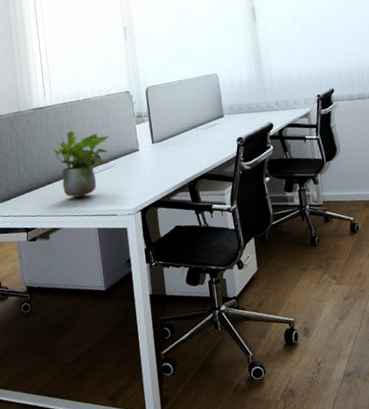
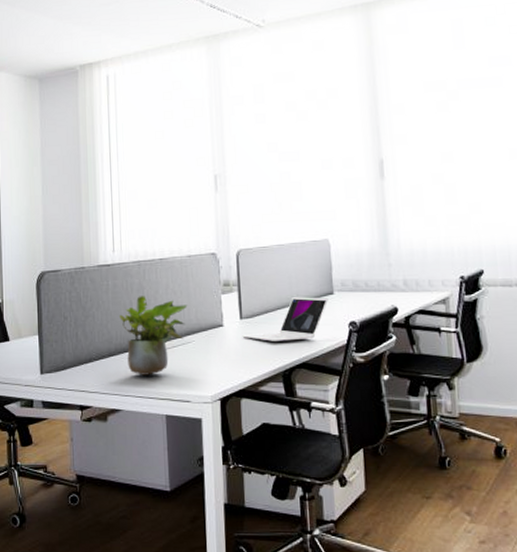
laptop: none [155,120,220,160] -> present [242,296,329,341]

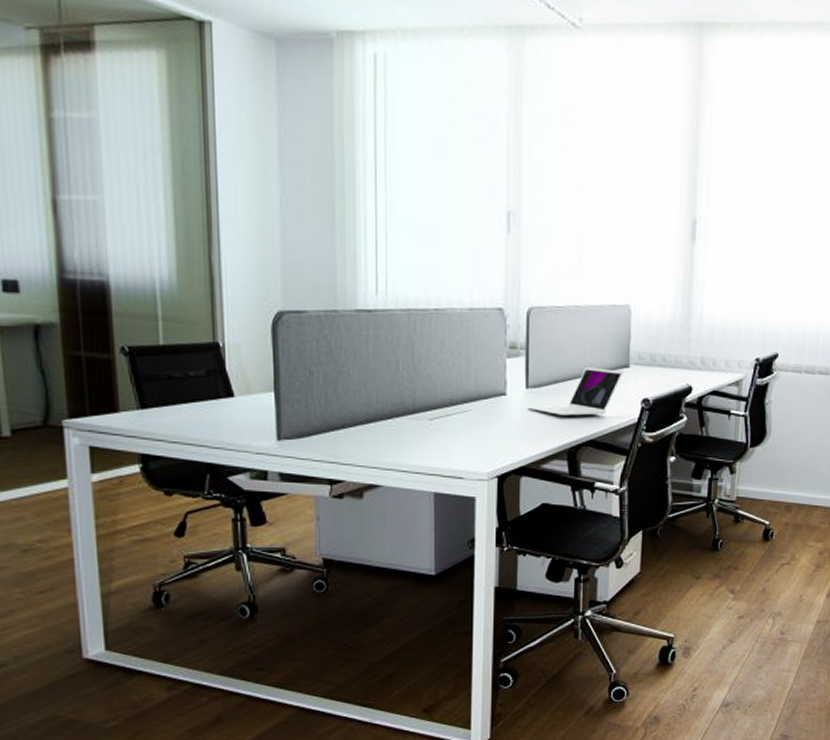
potted plant: present [119,296,188,375] -> none [382,352,466,447]

